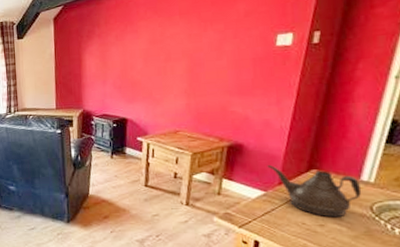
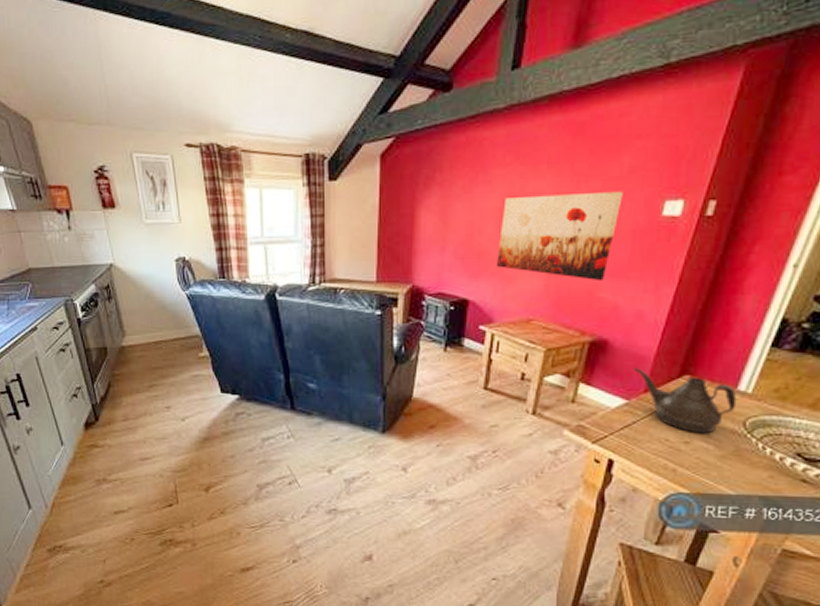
wall art: none [146,30,242,99] -> present [497,191,623,282]

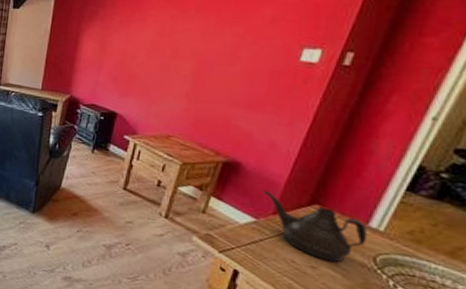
wall art: present [497,191,623,282] -> none [144,34,263,111]

